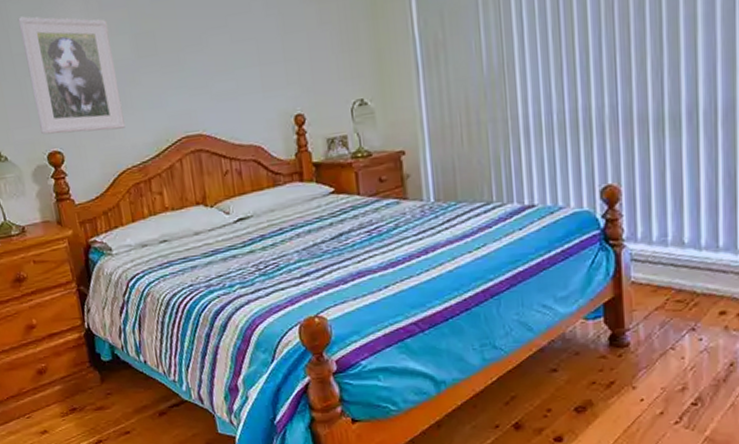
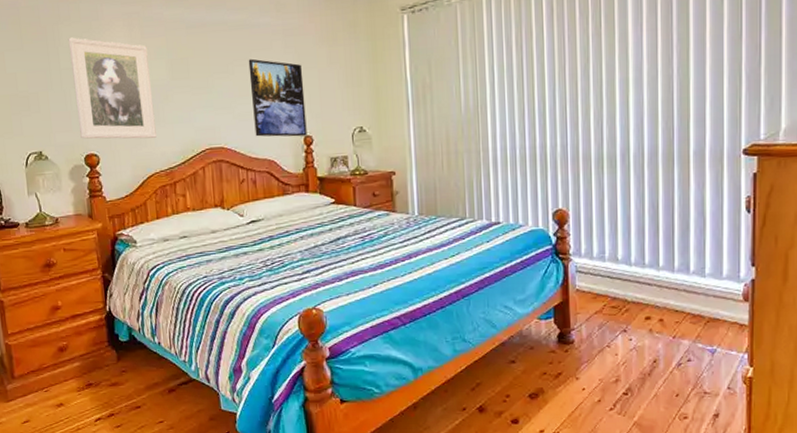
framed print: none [224,25,298,120] -> present [248,58,307,137]

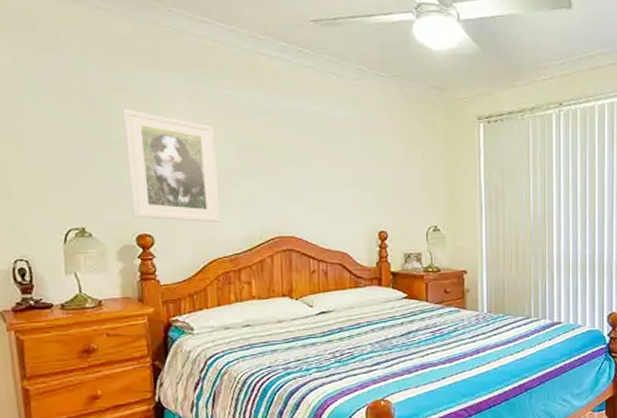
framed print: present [248,58,307,137] -> none [324,150,382,231]

